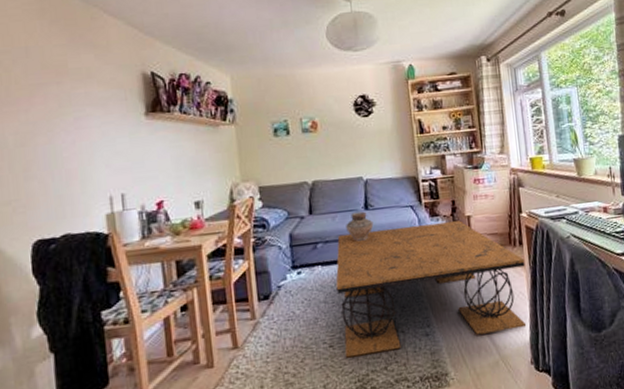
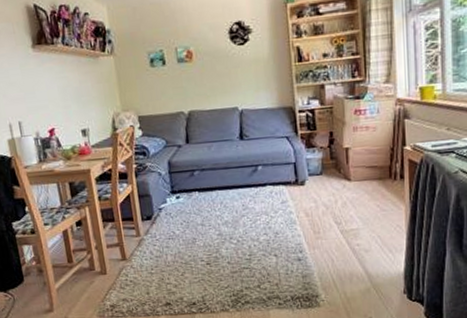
coffee table: present [335,221,527,358] -> none [212,152,405,275]
ceramic pot: present [346,211,374,242] -> none [221,141,249,170]

